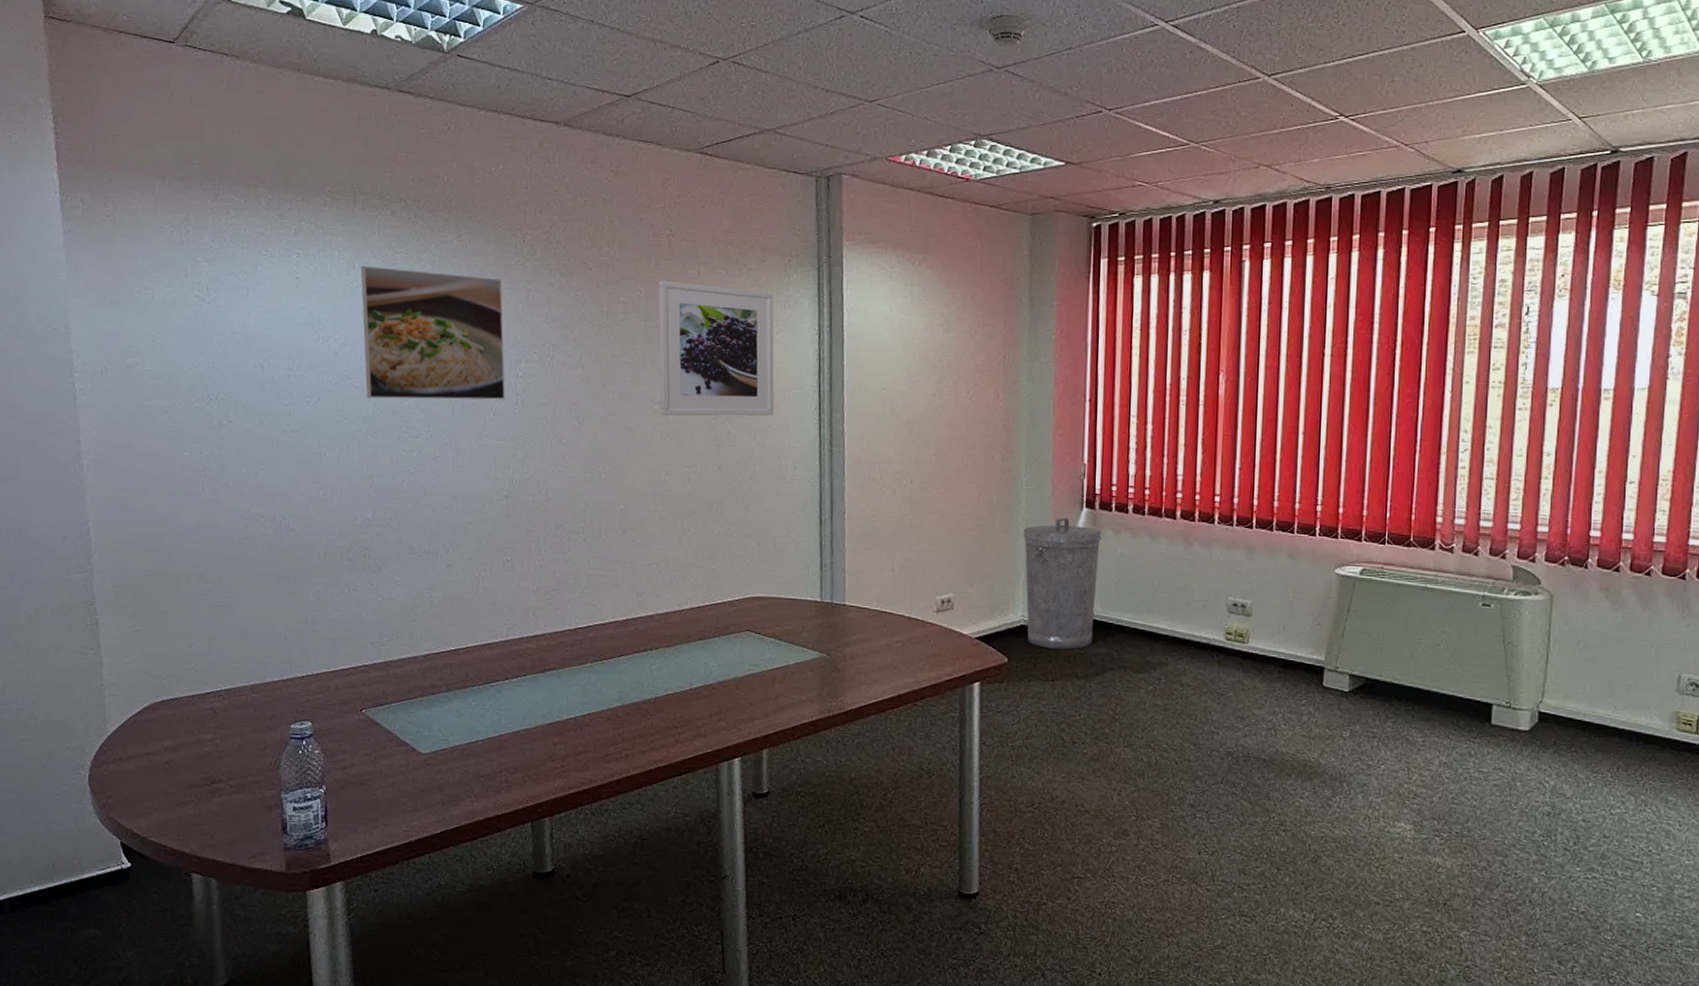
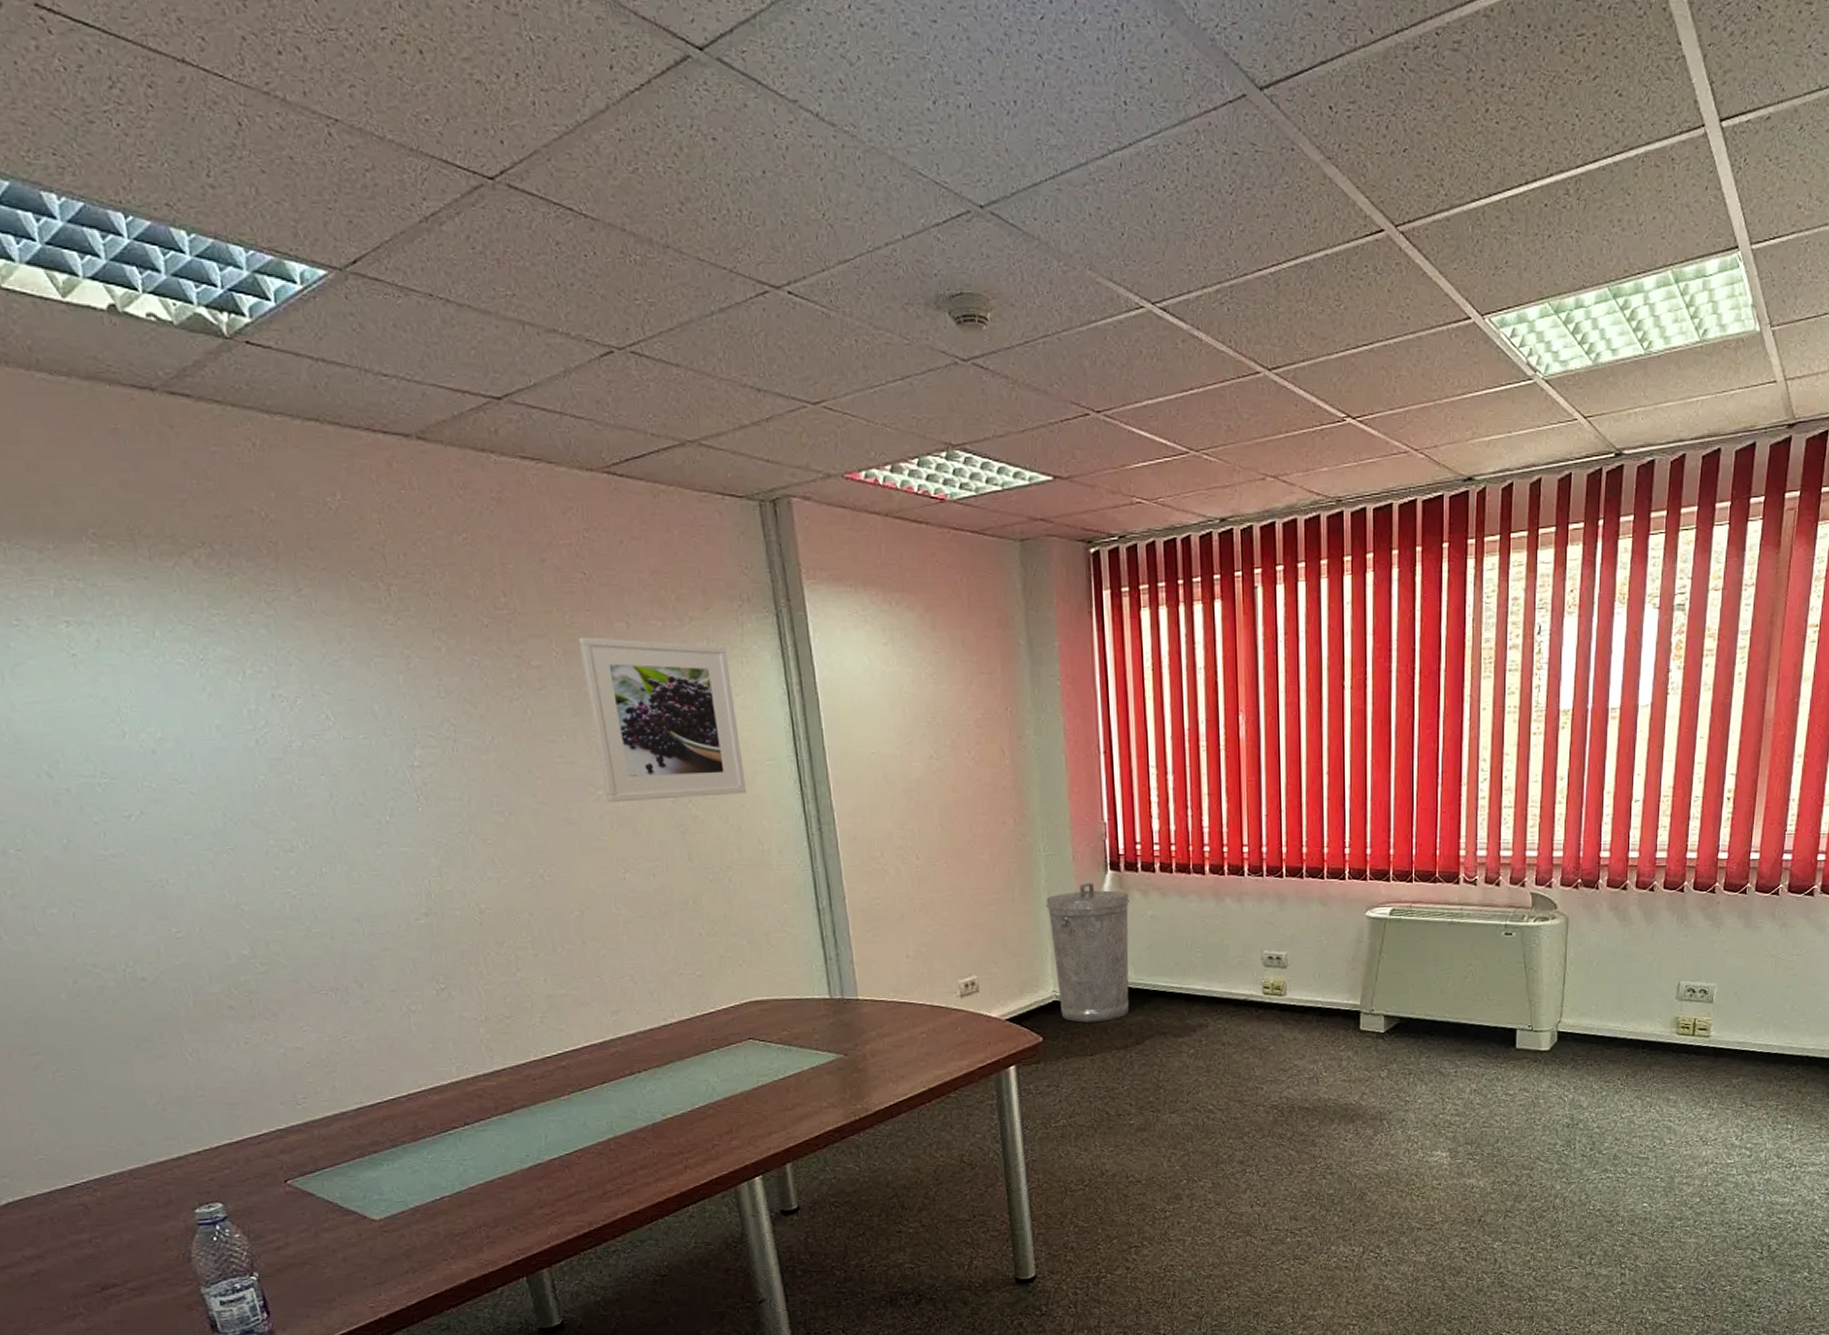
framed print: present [360,265,506,400] -> none [164,634,402,806]

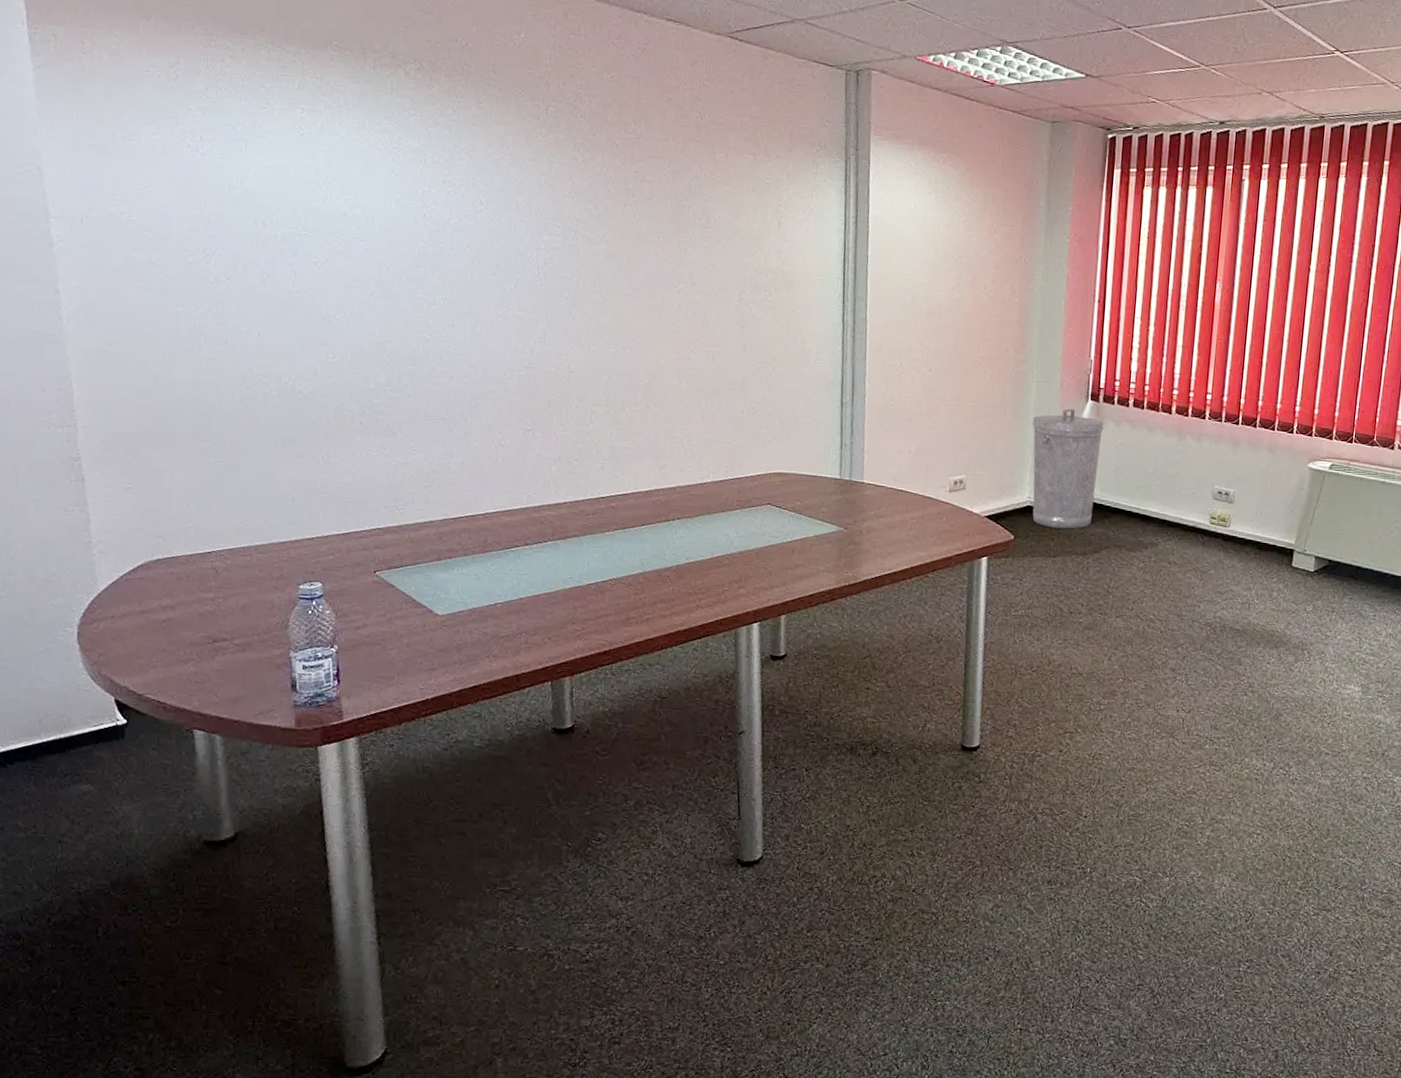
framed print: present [578,637,746,803] -> none [685,162,801,301]

